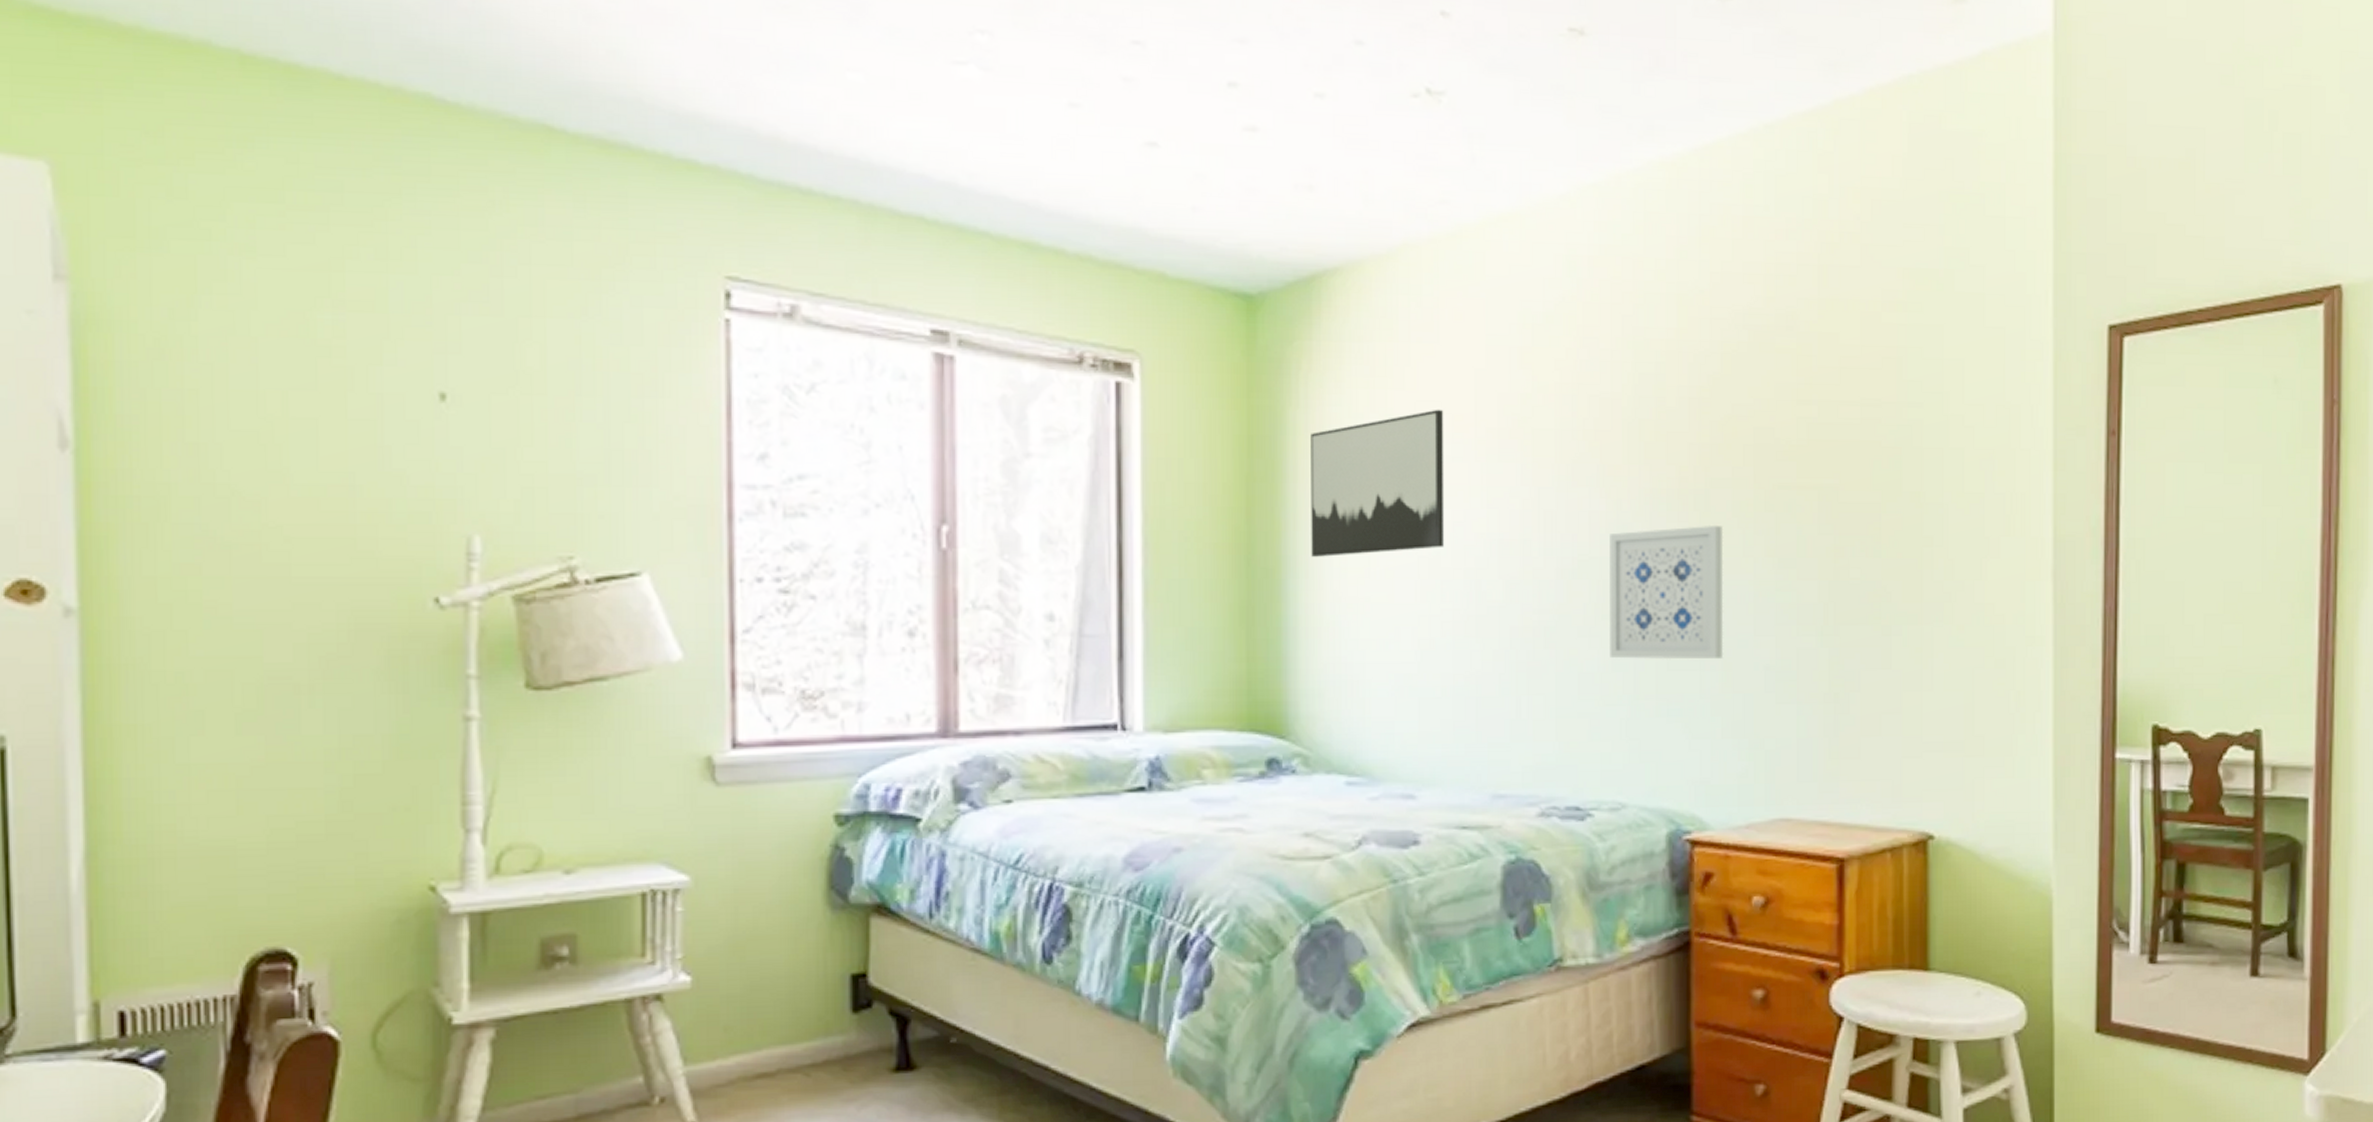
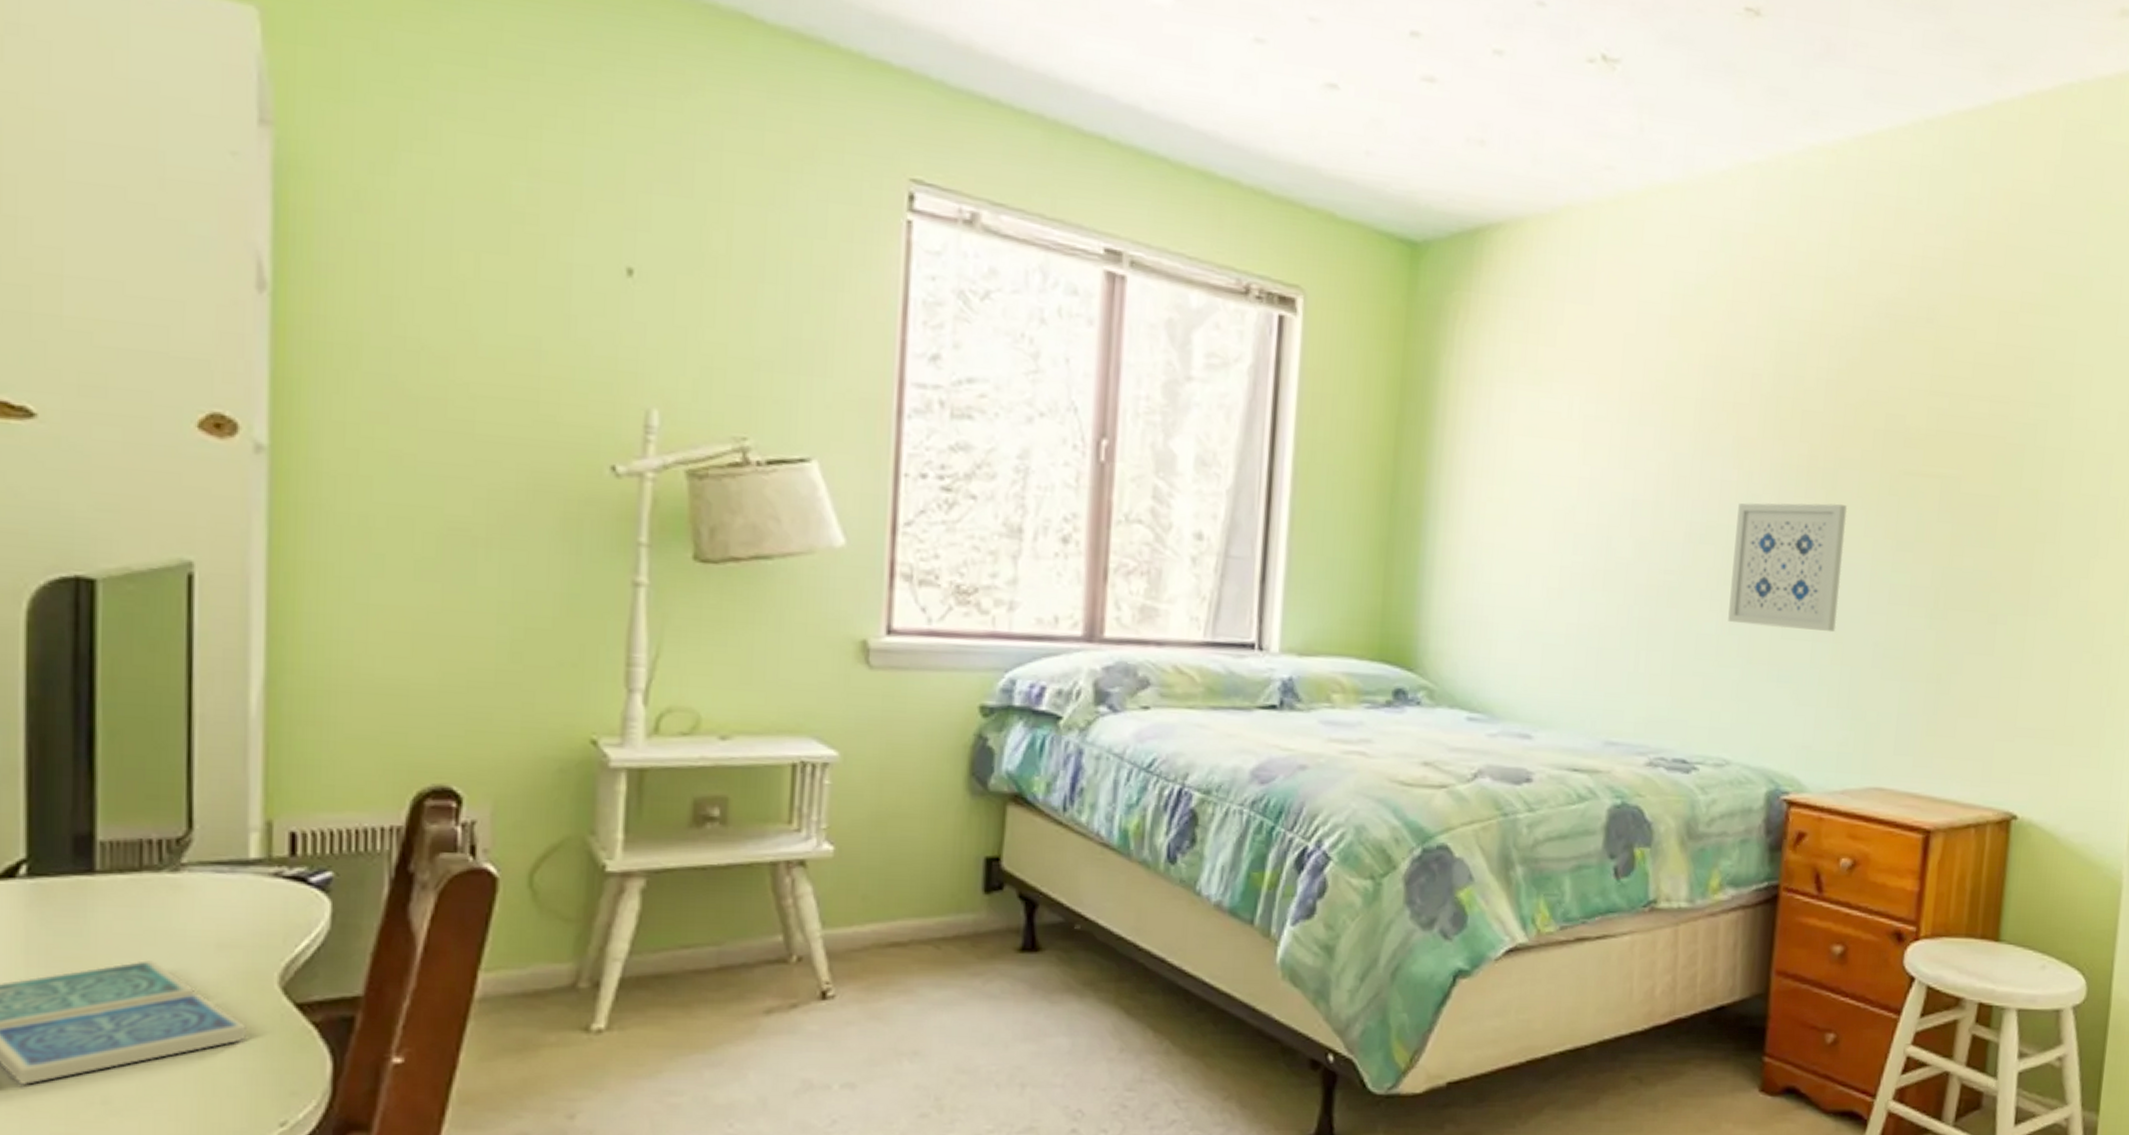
wall art: present [1311,409,1445,558] -> none [1452,368,1592,503]

